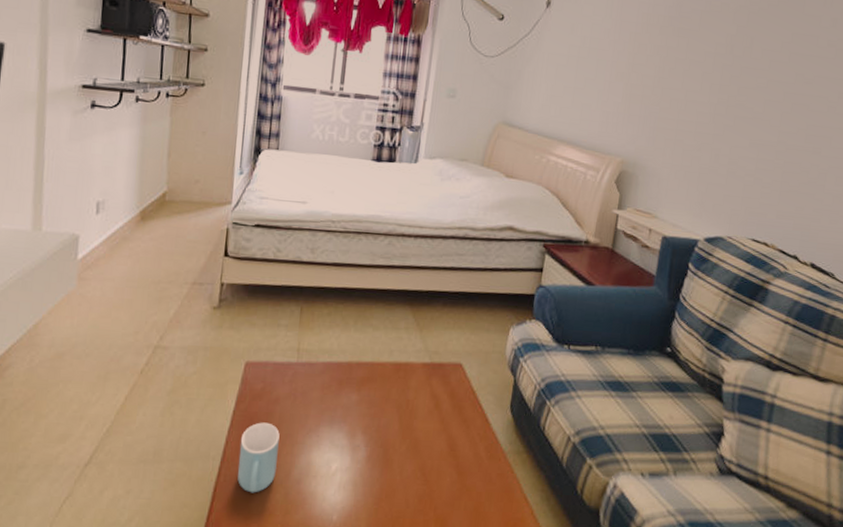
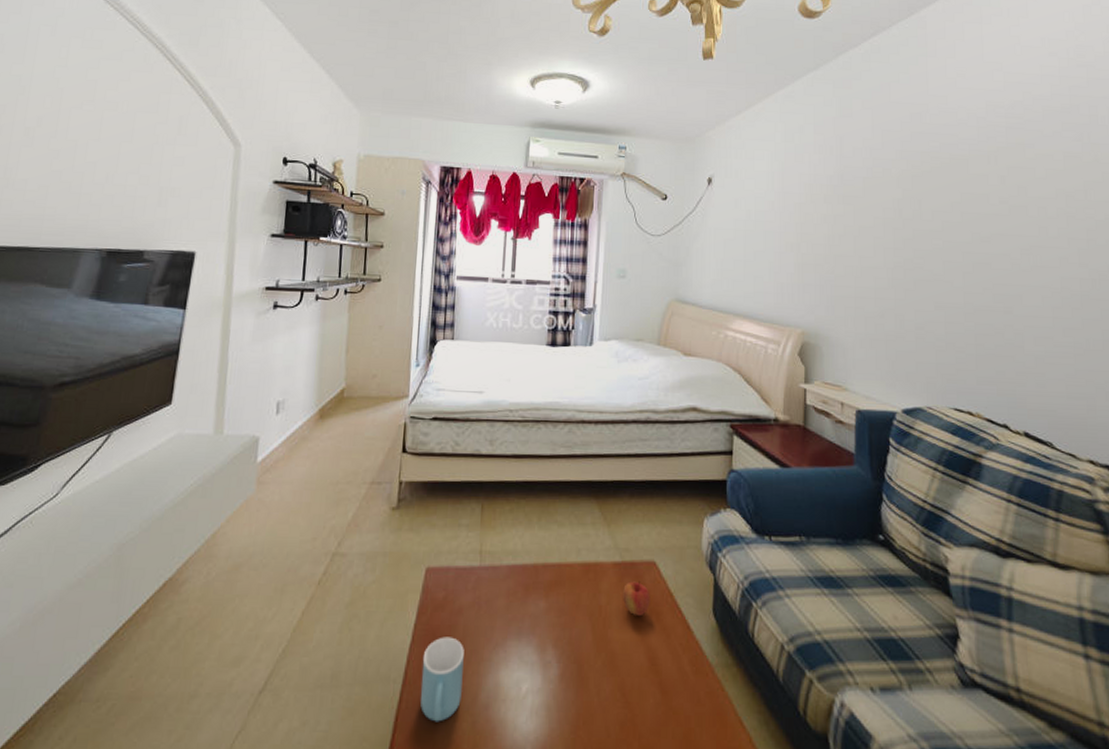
apple: none [429,379,455,410] -> present [623,580,651,617]

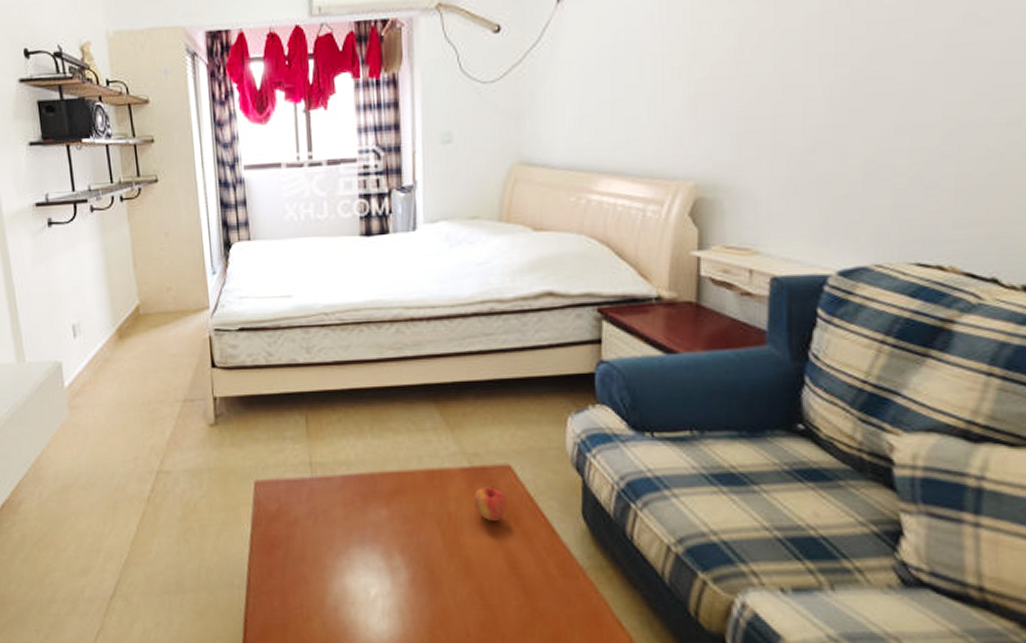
mug: present [420,637,464,722] -> none [263,546,309,623]

